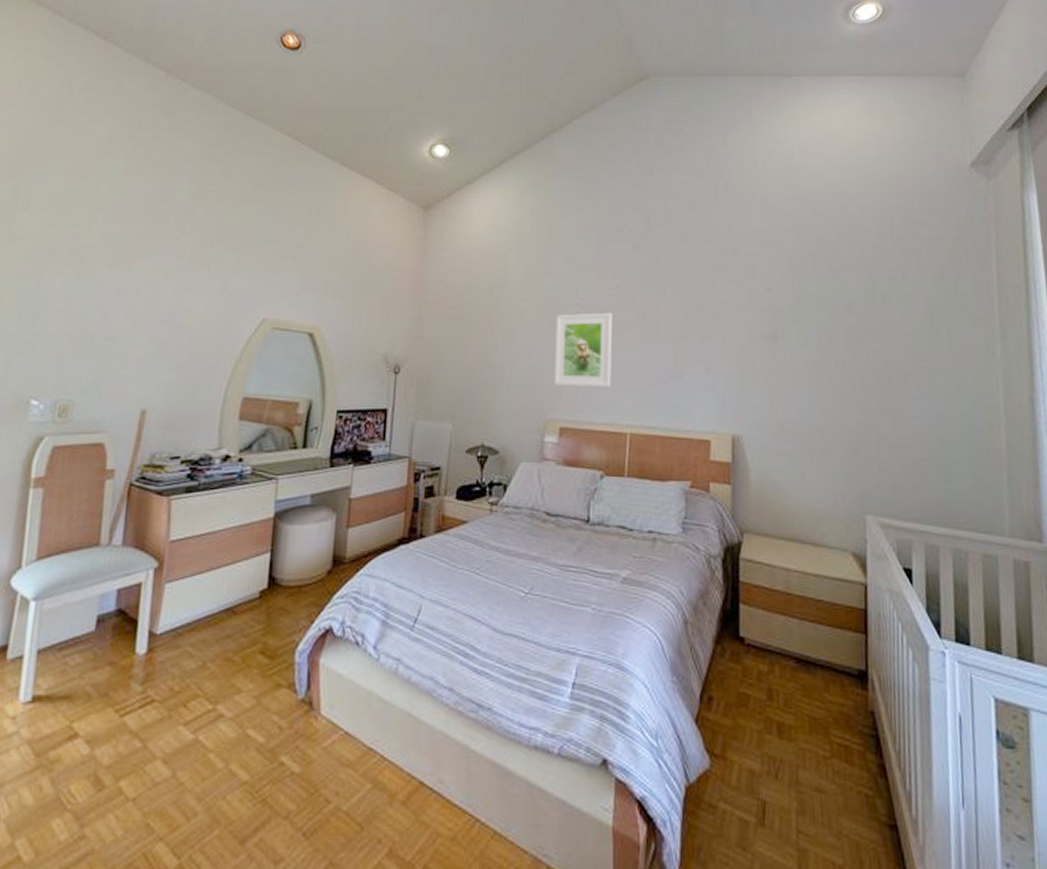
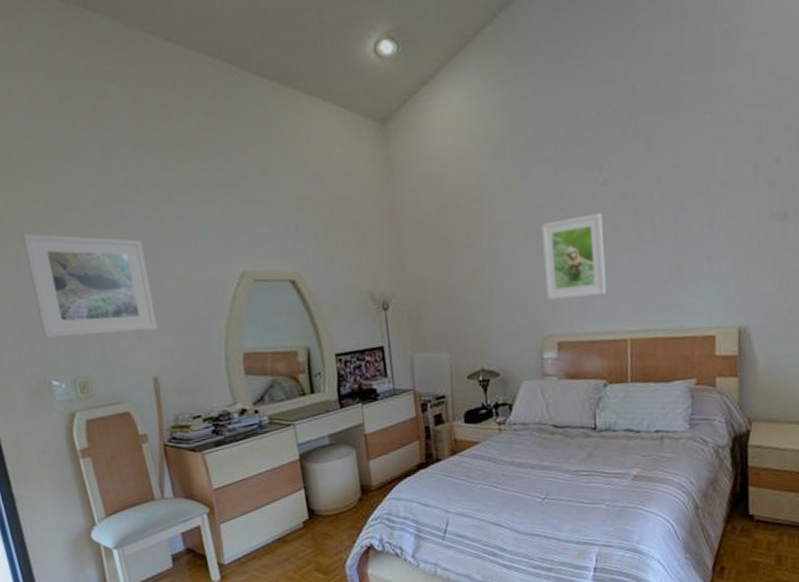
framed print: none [39,254,172,362] -> present [21,233,158,338]

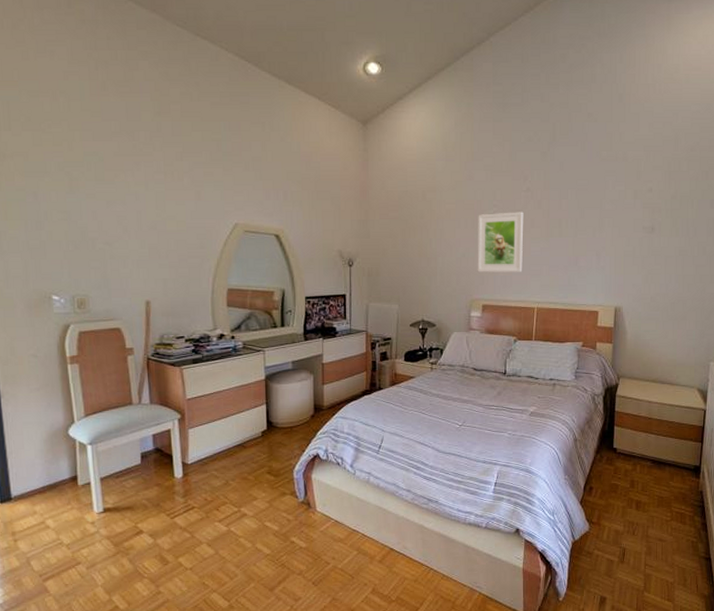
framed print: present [21,233,158,338] -> none [43,170,156,262]

